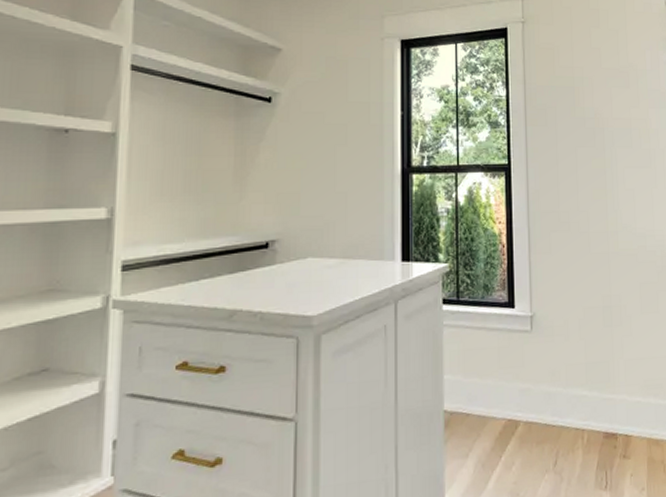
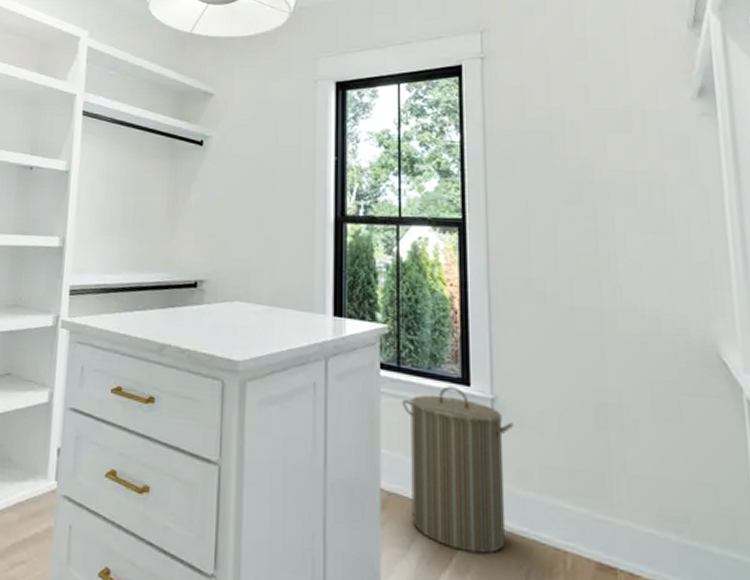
laundry hamper: none [461,310,548,449] -> present [402,386,515,554]

